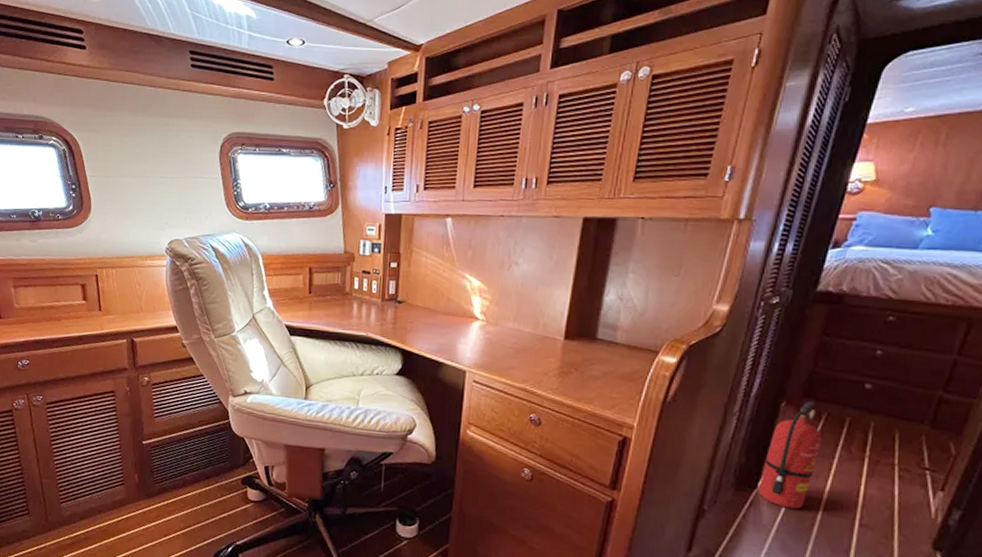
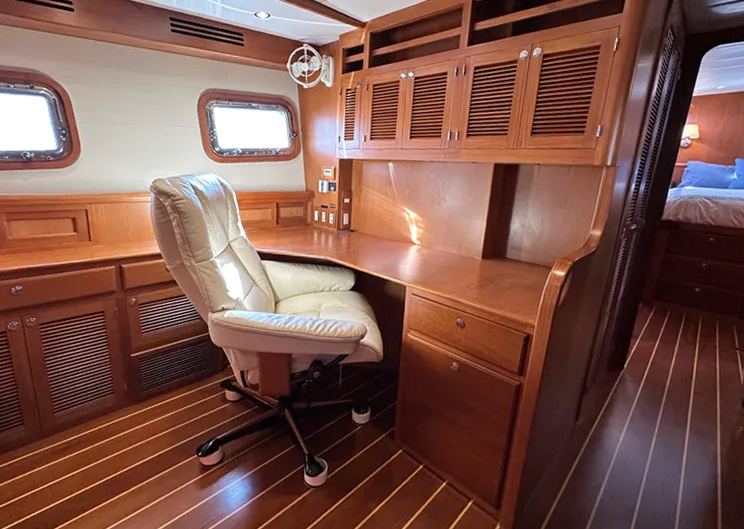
fire extinguisher: present [757,402,822,509] -> none [624,302,668,384]

